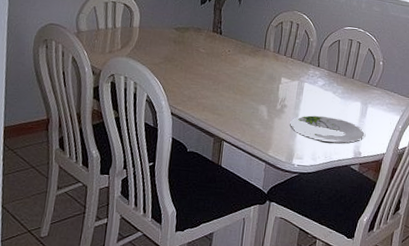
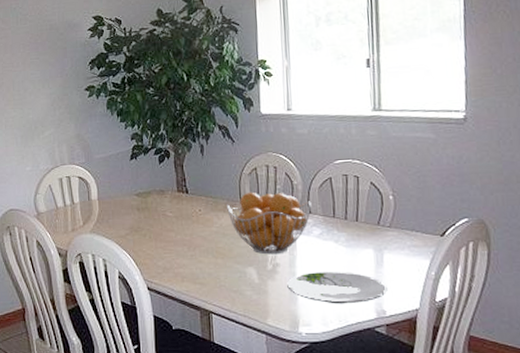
fruit basket: none [252,41,321,97] -> present [227,192,312,255]

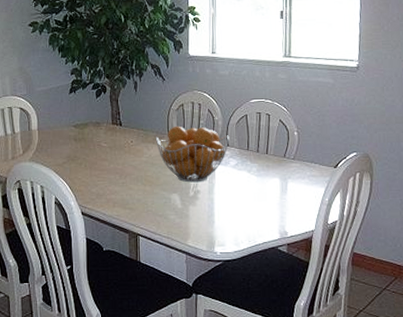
plate: present [287,272,388,304] -> none [206,198,290,227]

